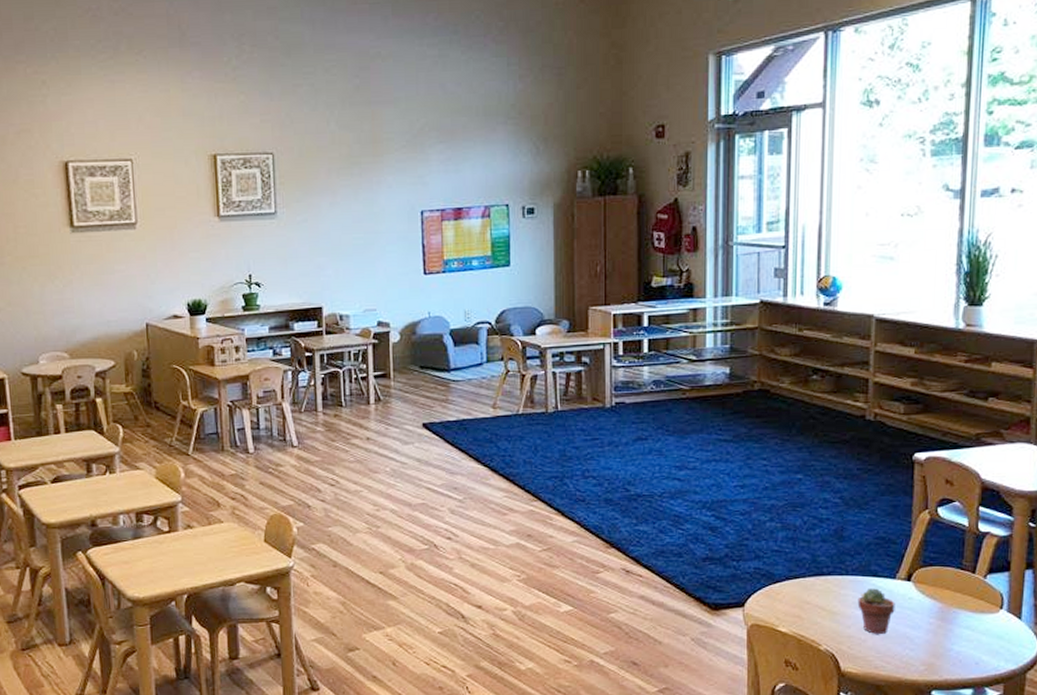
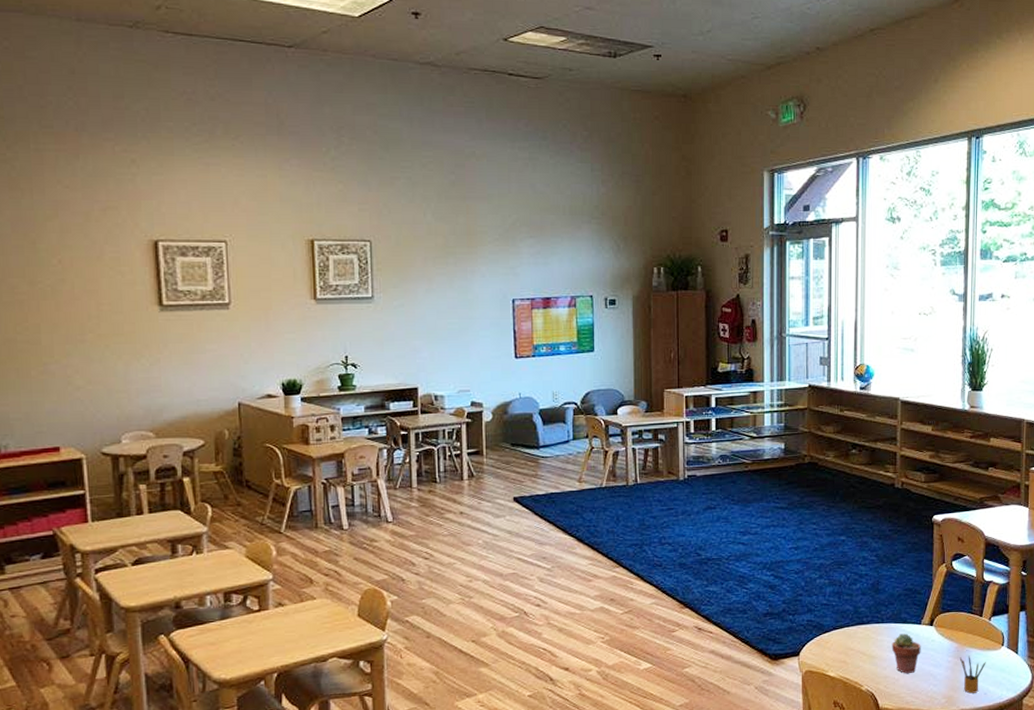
pencil box: none [944,618,979,662] -> present [959,655,986,694]

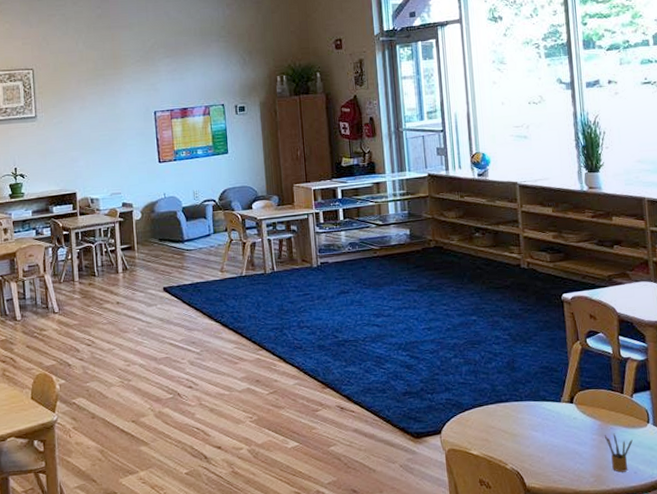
potted succulent: present [891,633,921,674] -> none [532,411,564,453]

